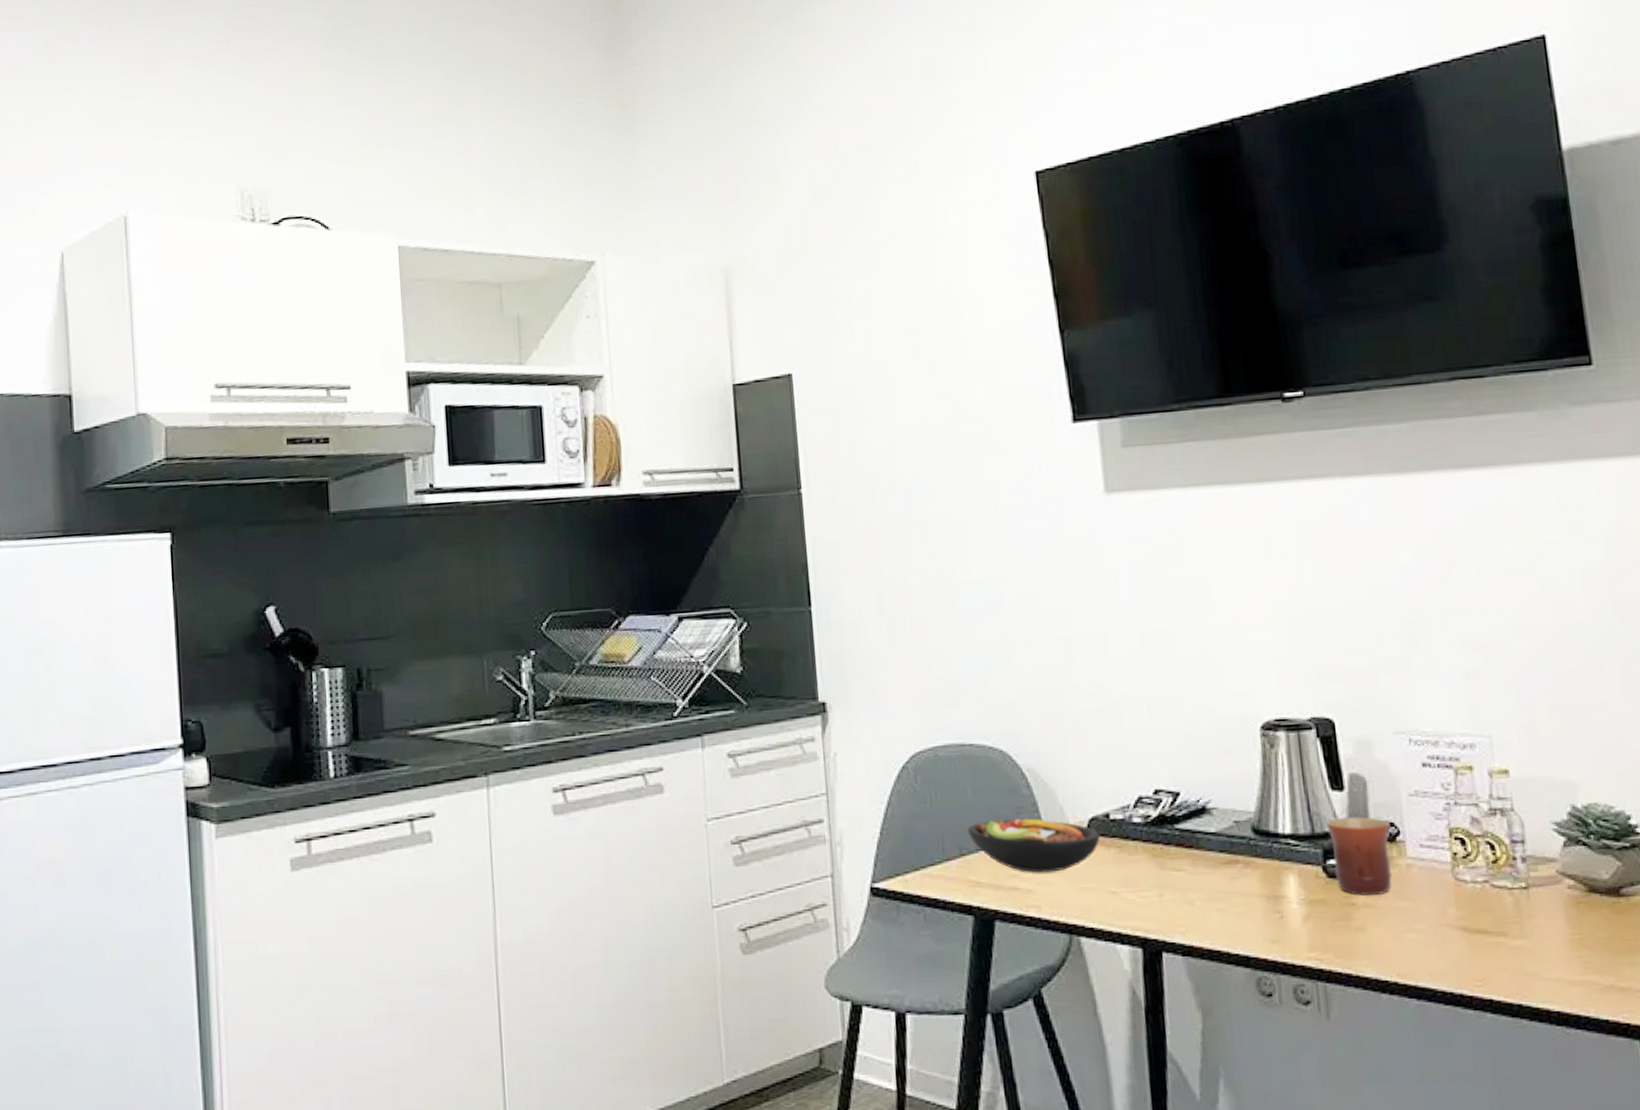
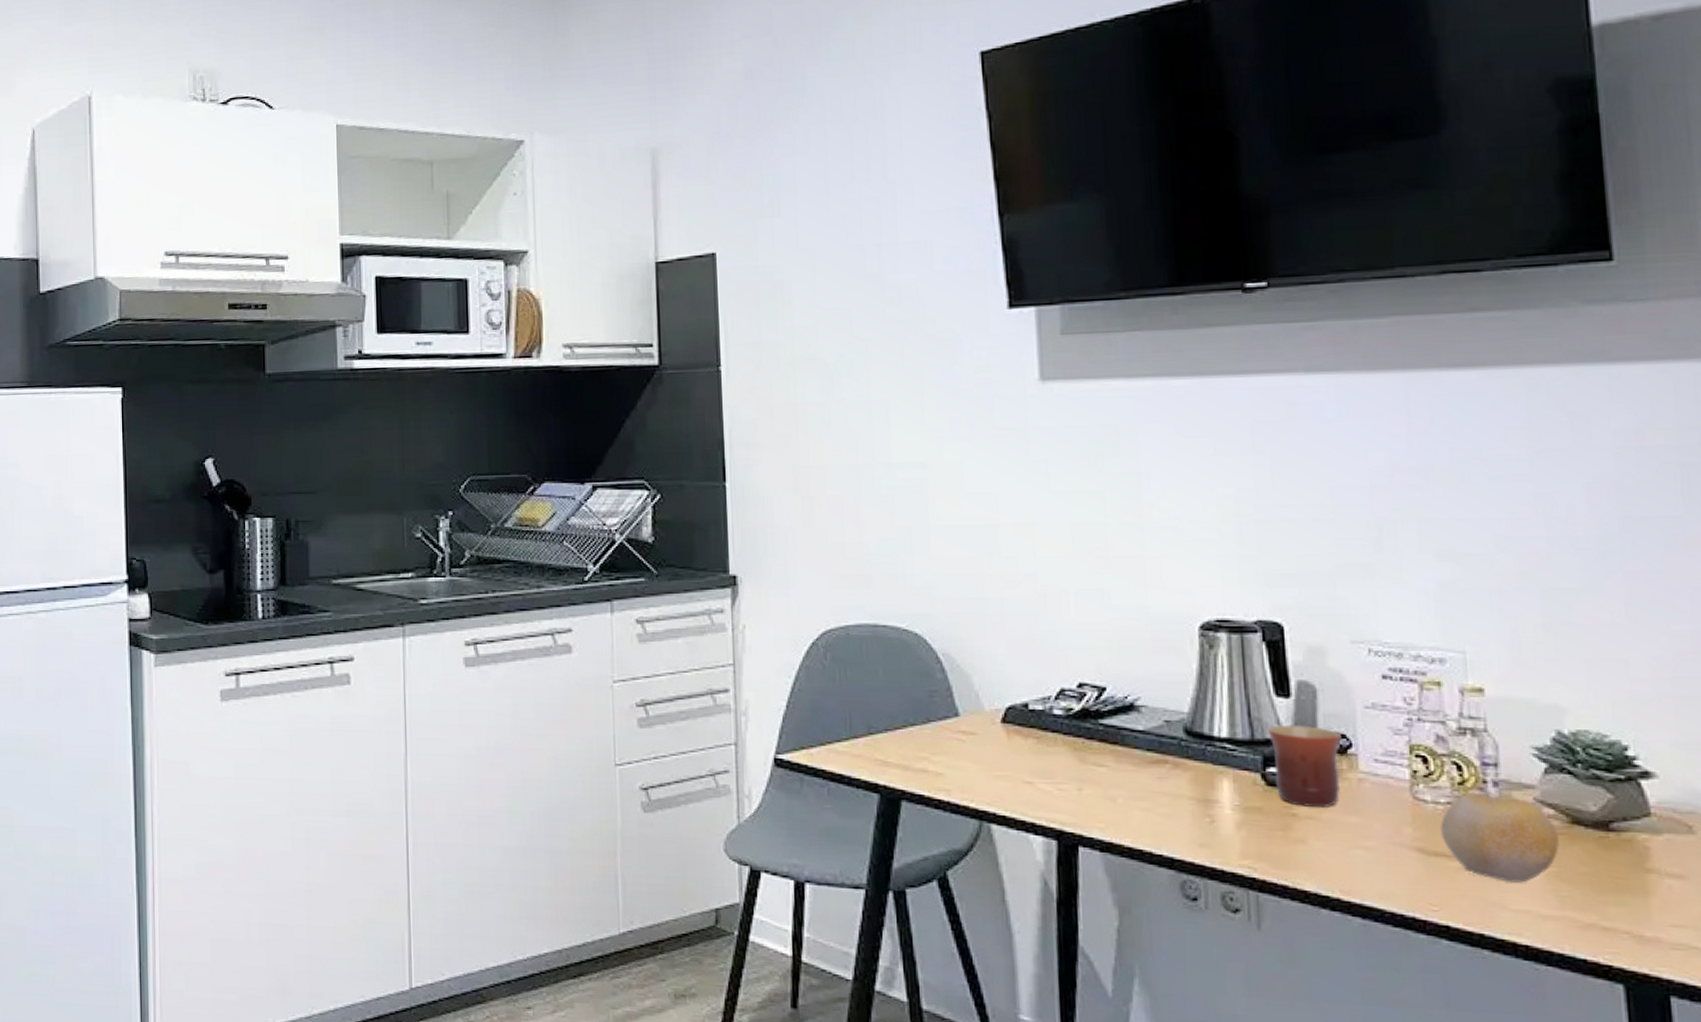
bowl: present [967,818,1101,873] -> none [876,700,1018,758]
fruit: none [1479,869,1581,953] -> present [1441,793,1560,883]

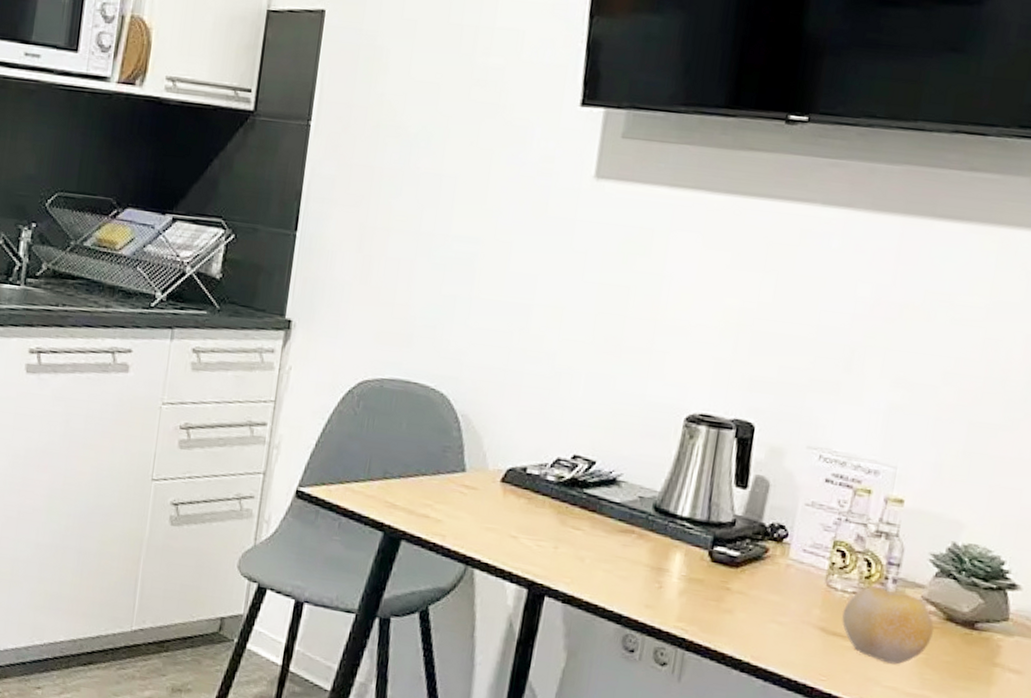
mug: present [1266,724,1342,807] -> none [718,511,782,586]

